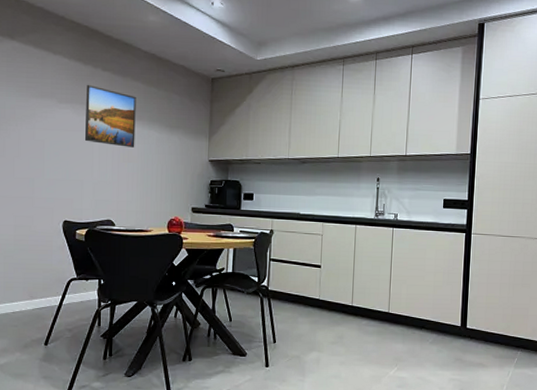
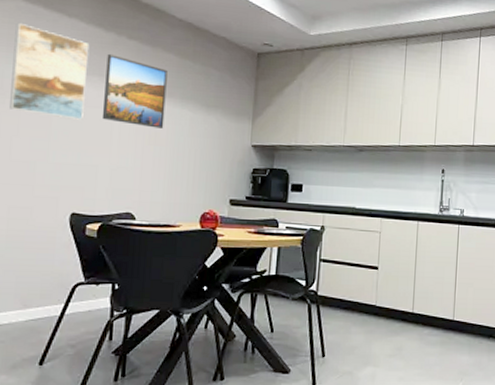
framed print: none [10,61,72,142] -> present [8,22,90,120]

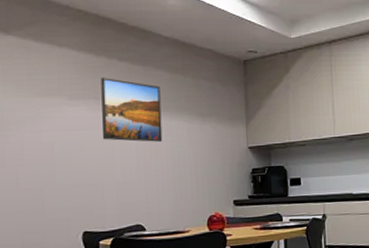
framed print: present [8,22,90,120] -> none [9,57,84,143]

